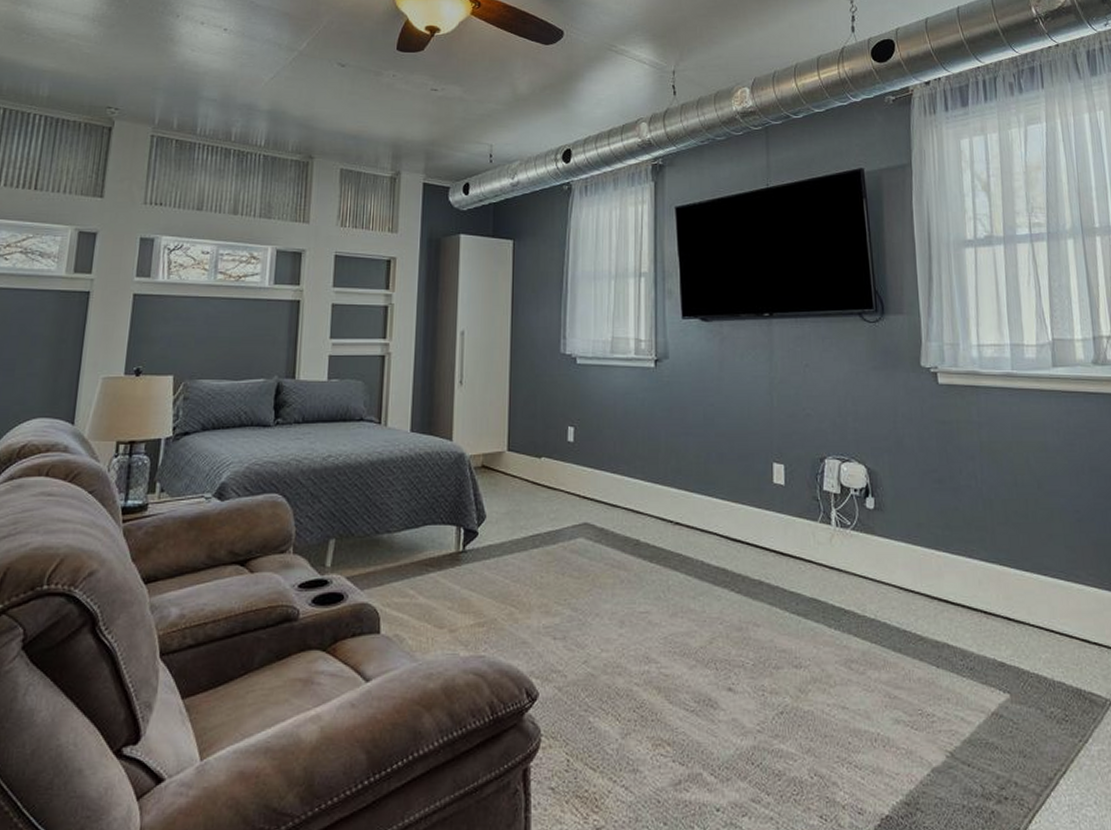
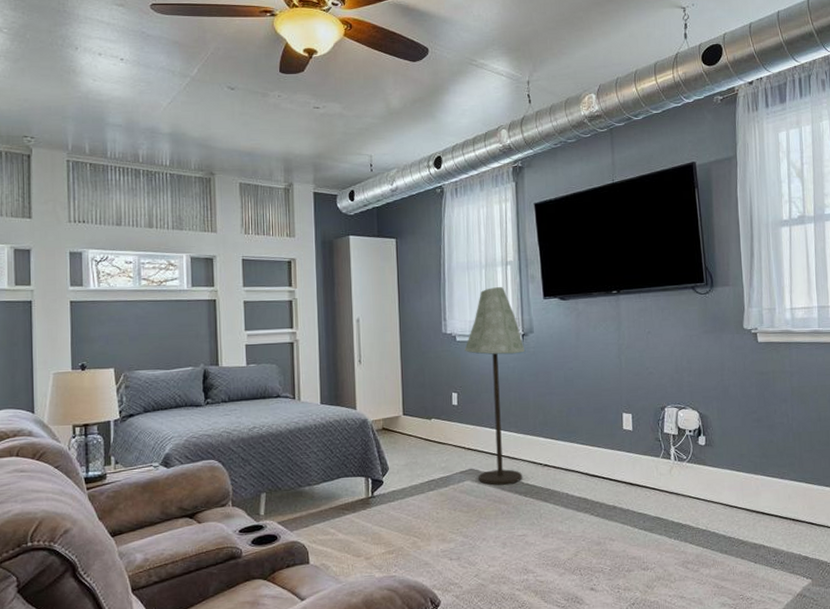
floor lamp: none [586,302,658,546] -> present [465,287,526,485]

